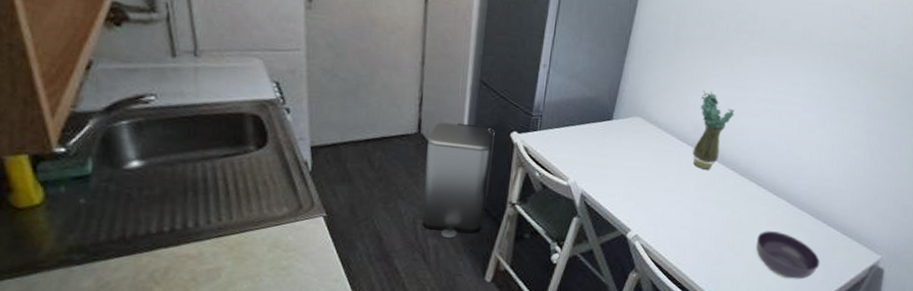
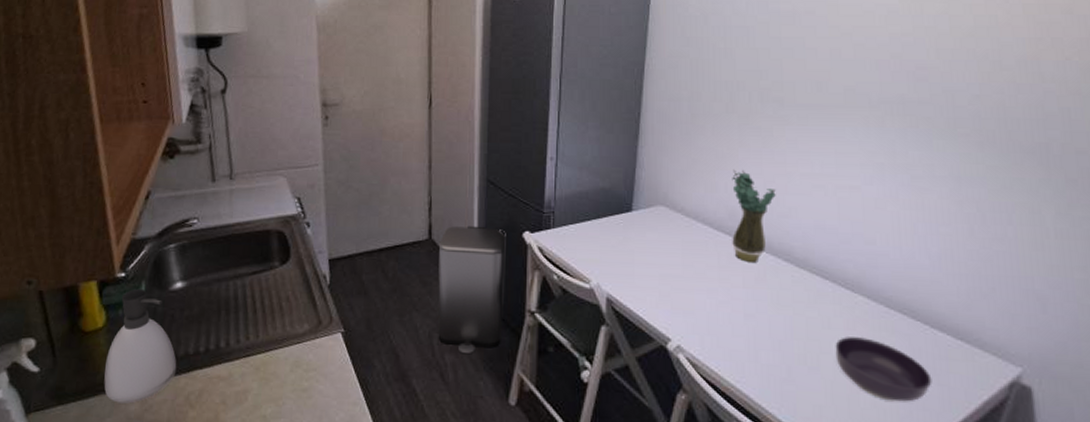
soap dispenser: none [47,165,137,281] -> present [104,288,177,404]

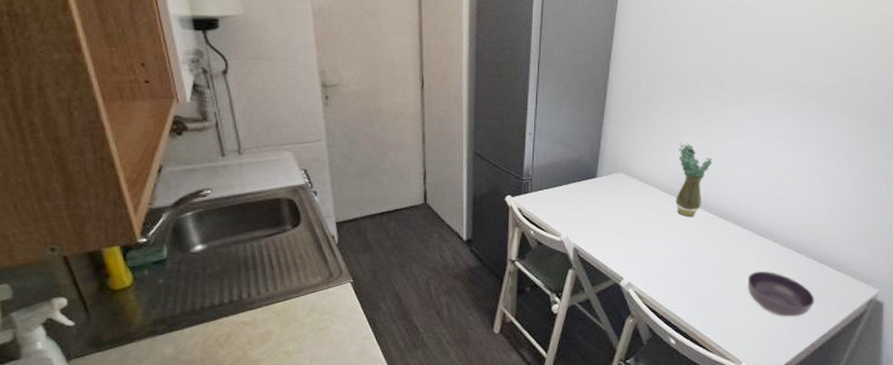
soap dispenser: present [104,288,177,404] -> none [137,251,205,348]
pedal bin: present [437,225,506,353] -> none [433,191,491,295]

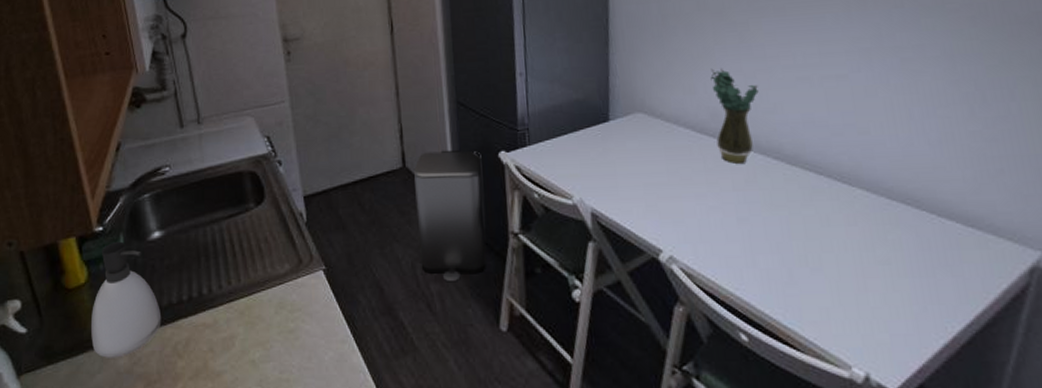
soap dispenser: none [137,251,205,348] -> present [91,241,162,358]
pedal bin: none [433,191,491,295] -> present [413,149,487,281]
bowl: present [747,271,815,317] -> none [836,233,946,297]

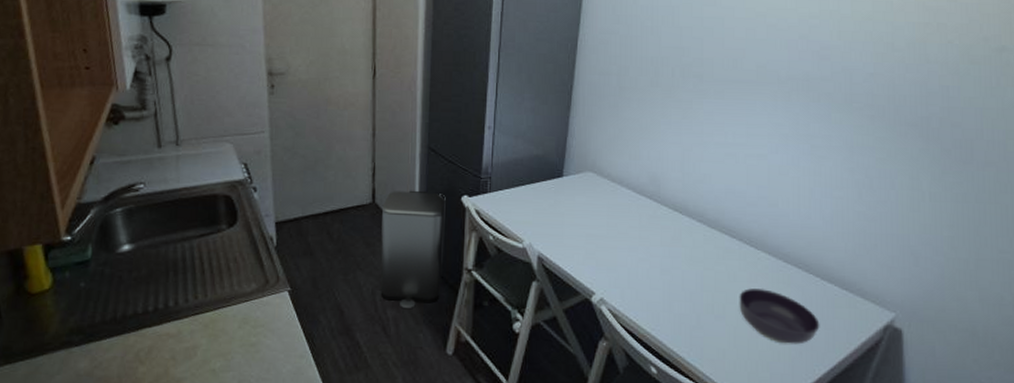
soap dispenser: present [91,241,162,358] -> none [52,251,126,361]
vase: present [710,68,759,164] -> none [652,139,693,223]
bowl: none [836,233,946,297] -> present [739,288,820,344]

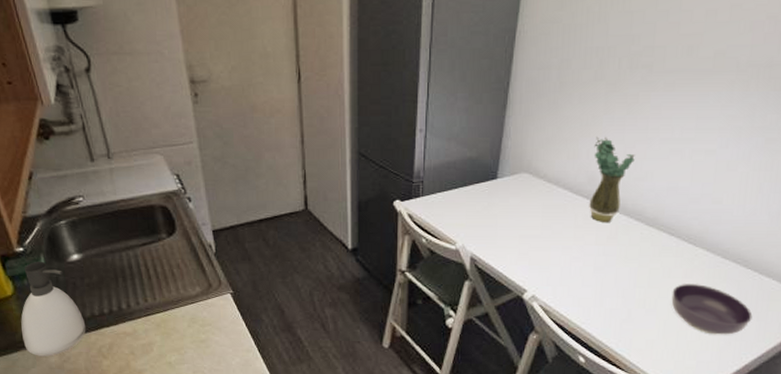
soap dispenser: none [52,251,126,361] -> present [21,261,86,357]
pedal bin: present [380,190,446,308] -> none [314,196,378,307]
vase: none [652,139,693,223] -> present [589,136,635,222]

